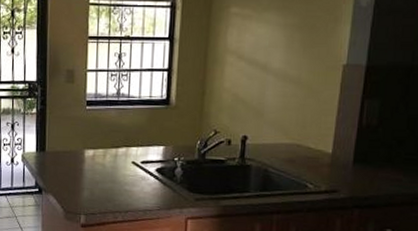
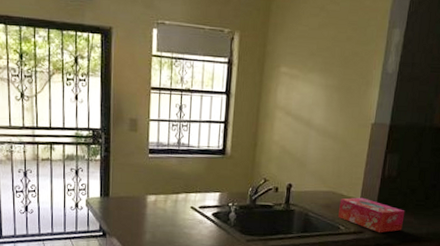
tissue box: none [305,150,391,193] -> present [338,197,405,233]

